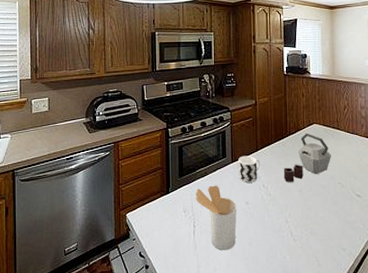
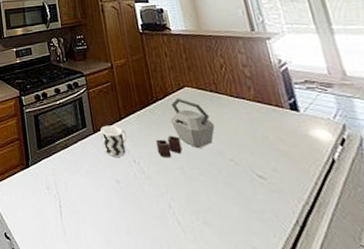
utensil holder: present [196,185,237,250] -> none [58,159,111,238]

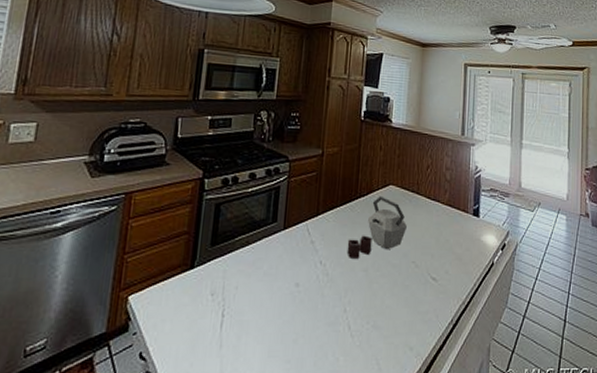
cup: present [100,125,128,157] -> none [290,221,320,257]

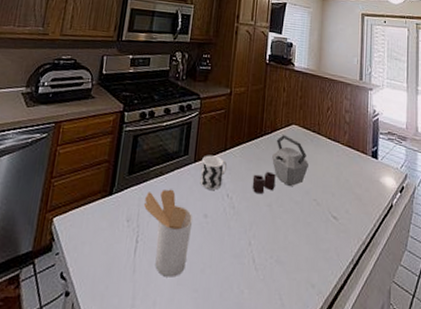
utensil holder: none [230,259,284,350] -> present [144,189,193,277]
cup: none [290,221,320,257] -> present [200,155,228,190]

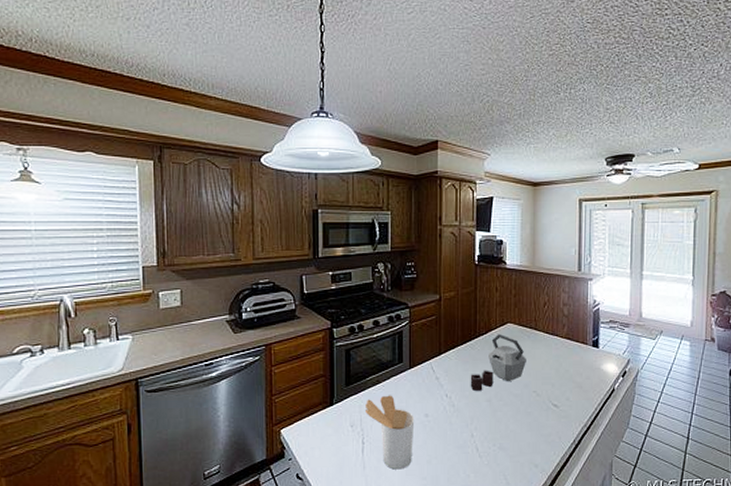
cup: present [200,155,228,190] -> none [417,360,444,392]

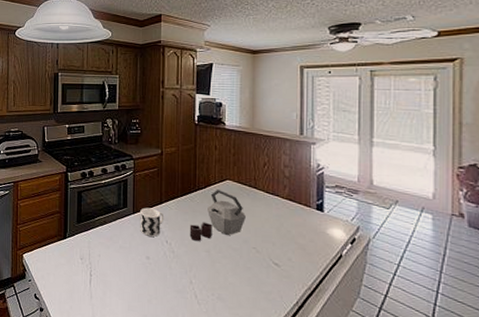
utensil holder: present [366,395,415,470] -> none [94,235,137,304]
cup: none [417,360,444,392] -> present [140,207,165,237]

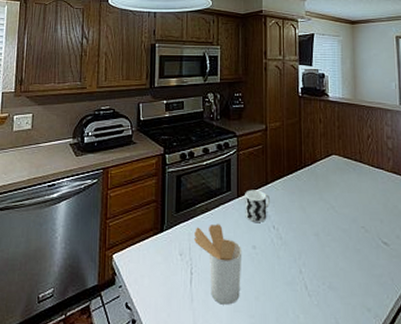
utensil holder: none [94,235,137,304] -> present [194,224,242,305]
kettle: present [189,190,246,241] -> none [297,166,353,224]

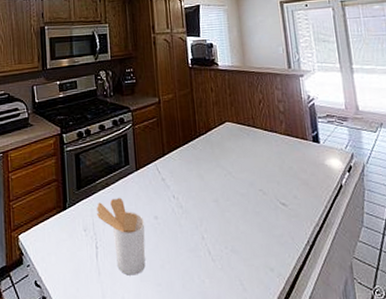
cup: present [245,189,271,222] -> none [143,161,169,193]

